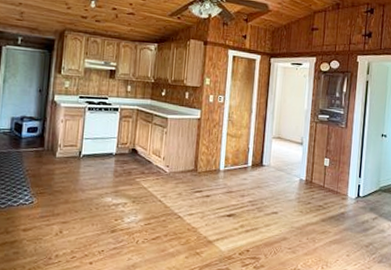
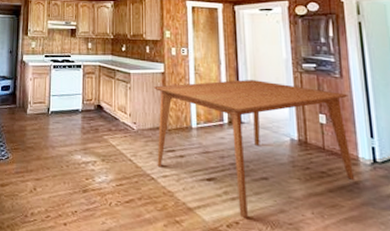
dining table: none [185,127,349,247] -> present [153,80,354,219]

